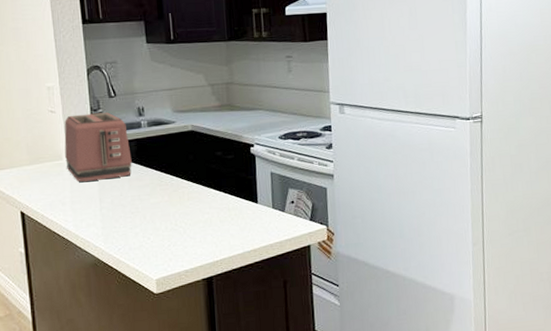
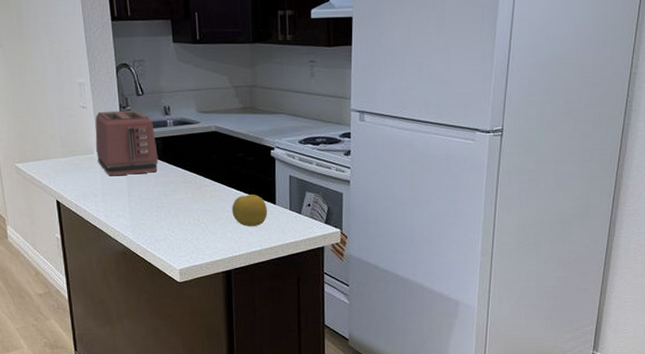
fruit: none [211,194,249,228] -> present [232,194,267,226]

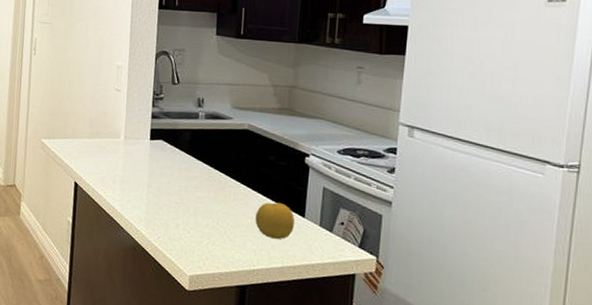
toaster: present [95,110,158,175] -> none [122,96,185,166]

